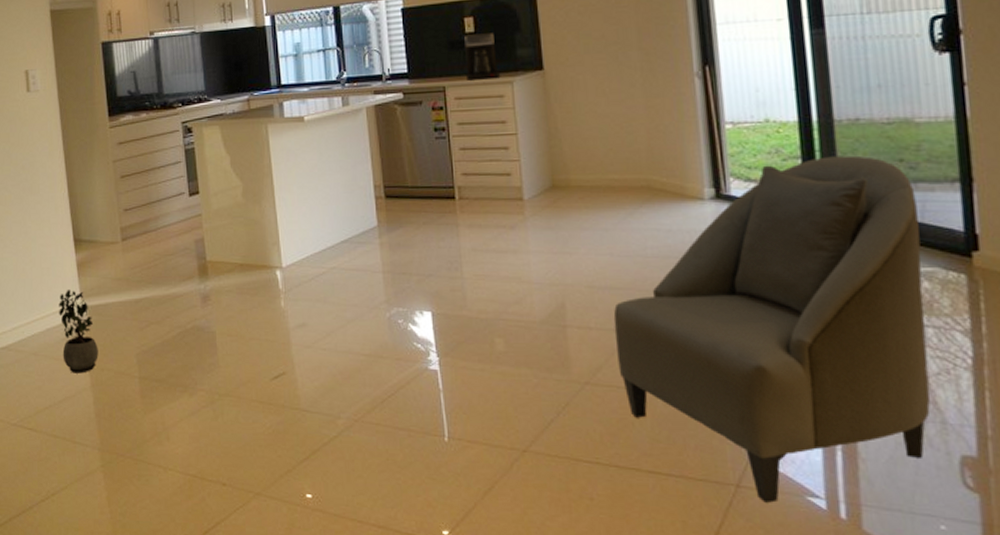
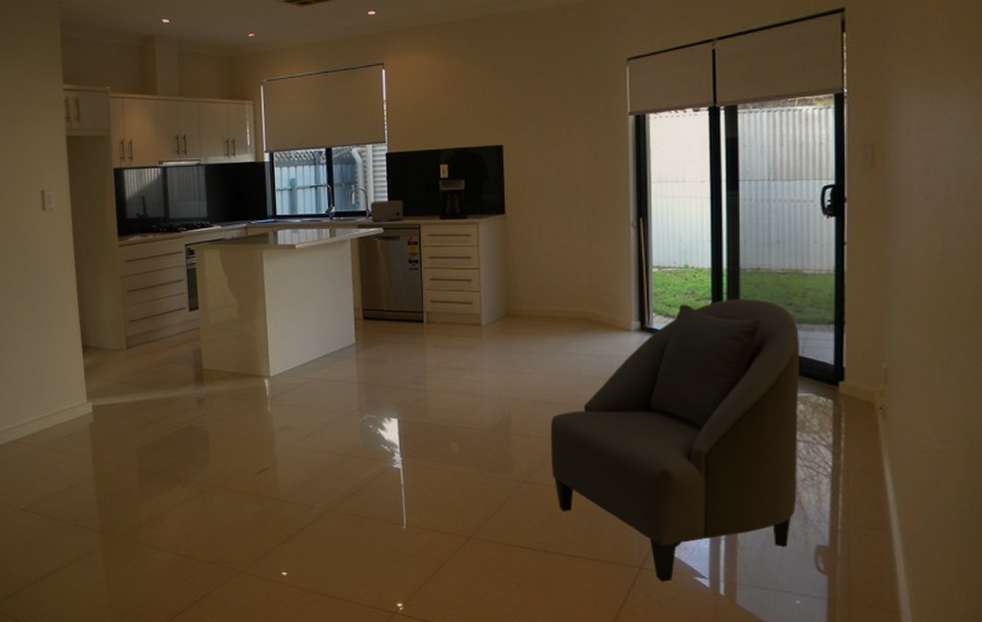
potted plant: present [59,290,99,374] -> none [66,391,102,465]
toaster: none [386,60,427,87] -> present [370,200,405,222]

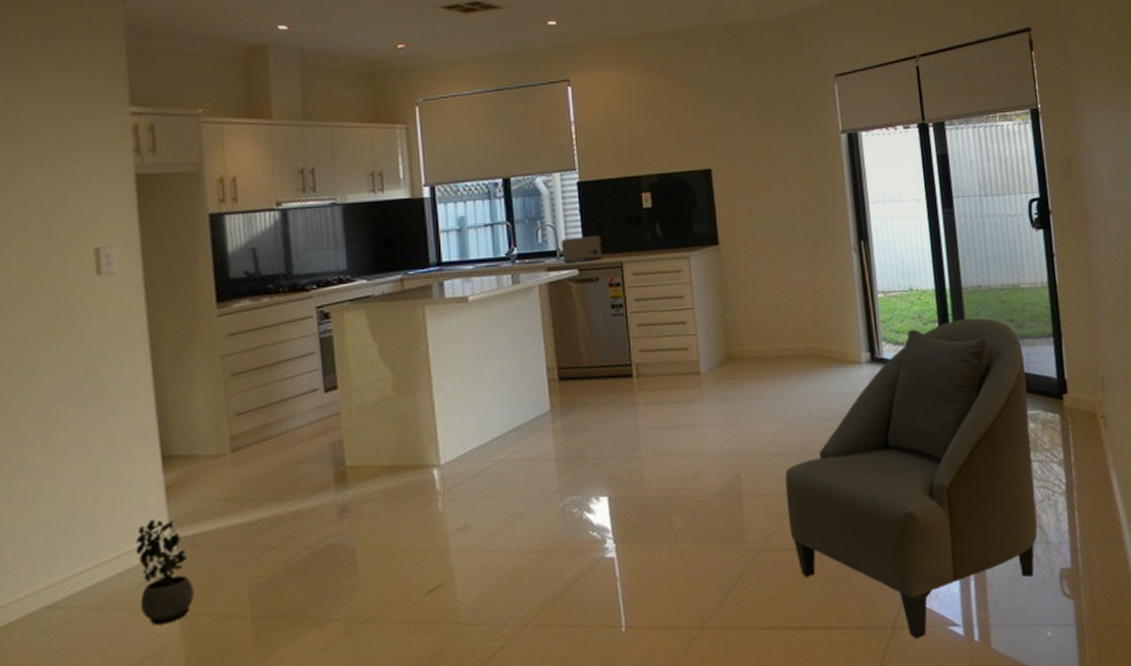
potted plant: none [66,391,102,465] -> present [136,519,194,626]
coffee maker: present [438,178,467,220] -> none [640,207,677,256]

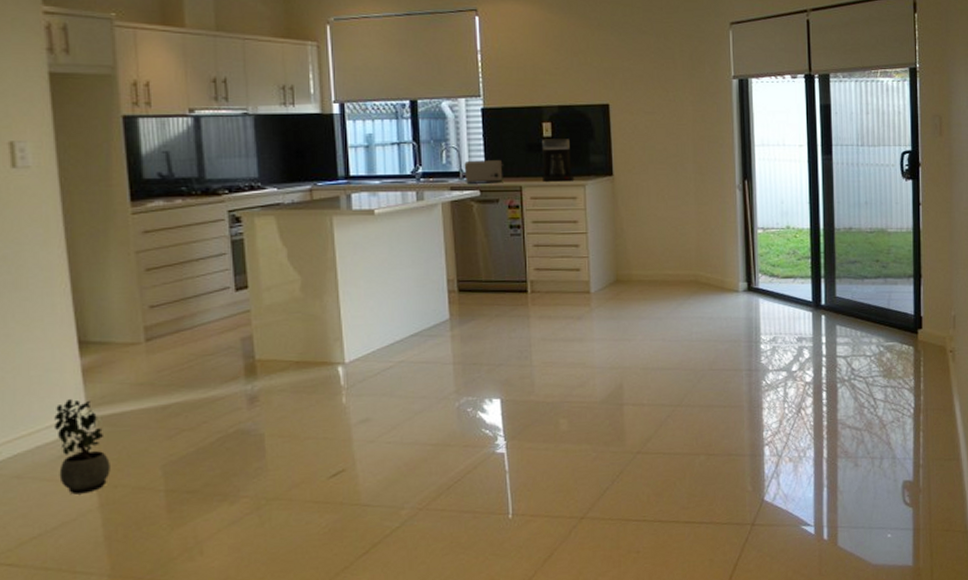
coffee maker: none [640,207,677,256] -> present [541,137,573,182]
armchair: present [784,318,1038,639] -> none [663,257,887,535]

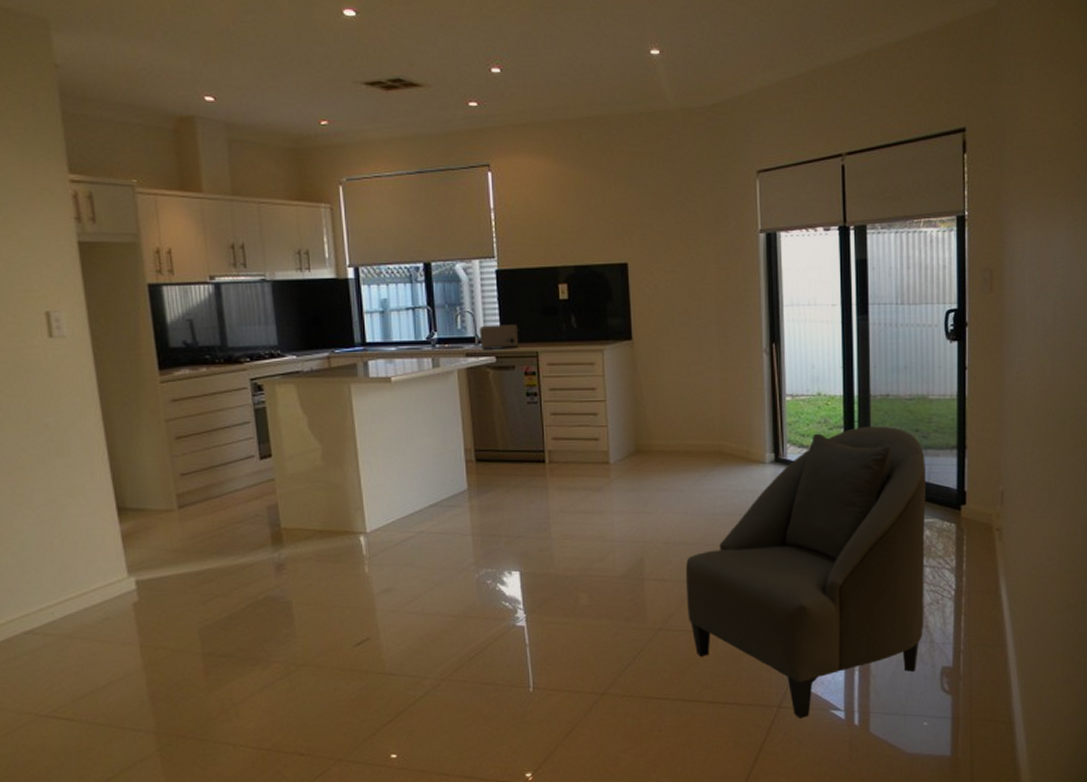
potted plant: present [54,399,110,495] -> none [99,564,152,655]
coffee maker: present [541,137,573,182] -> none [557,299,591,347]
armchair: none [663,257,887,535] -> present [685,426,926,718]

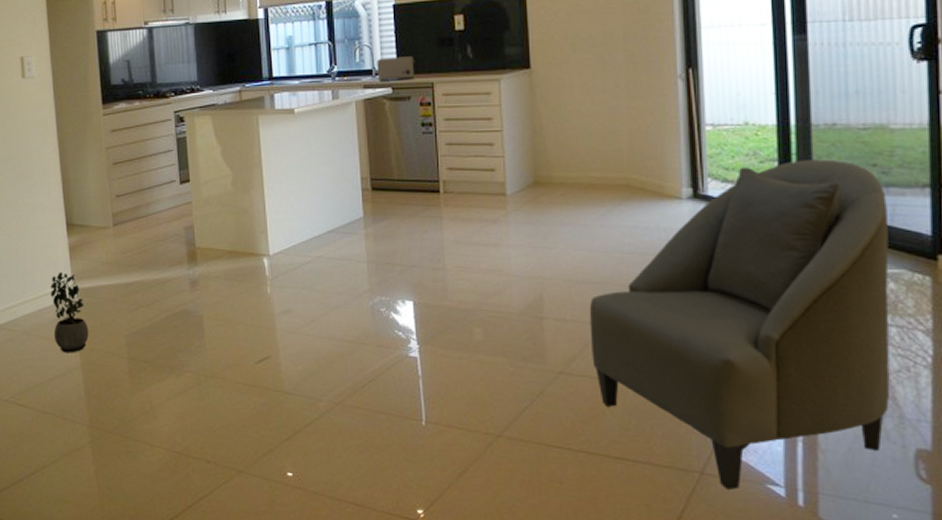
potted plant: none [99,564,152,655] -> present [51,272,89,353]

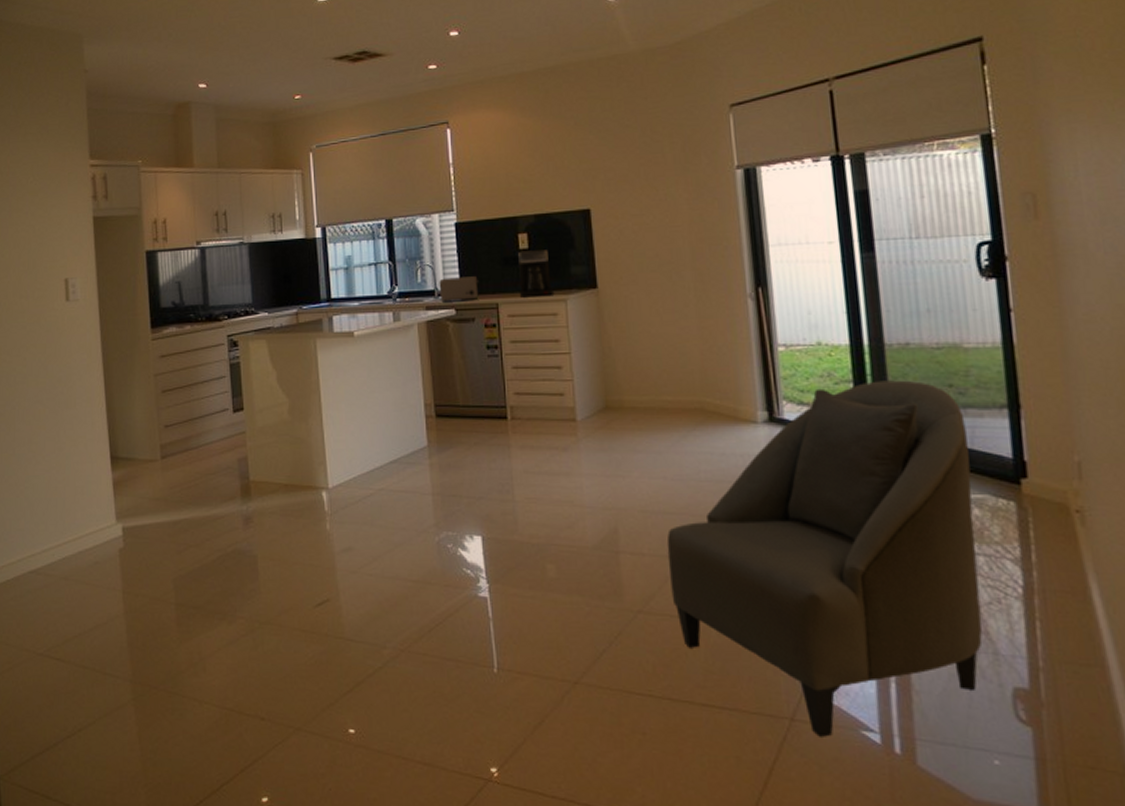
potted plant: present [51,272,89,353] -> none [92,510,133,600]
coffee maker: none [453,29,487,77] -> present [517,248,553,298]

